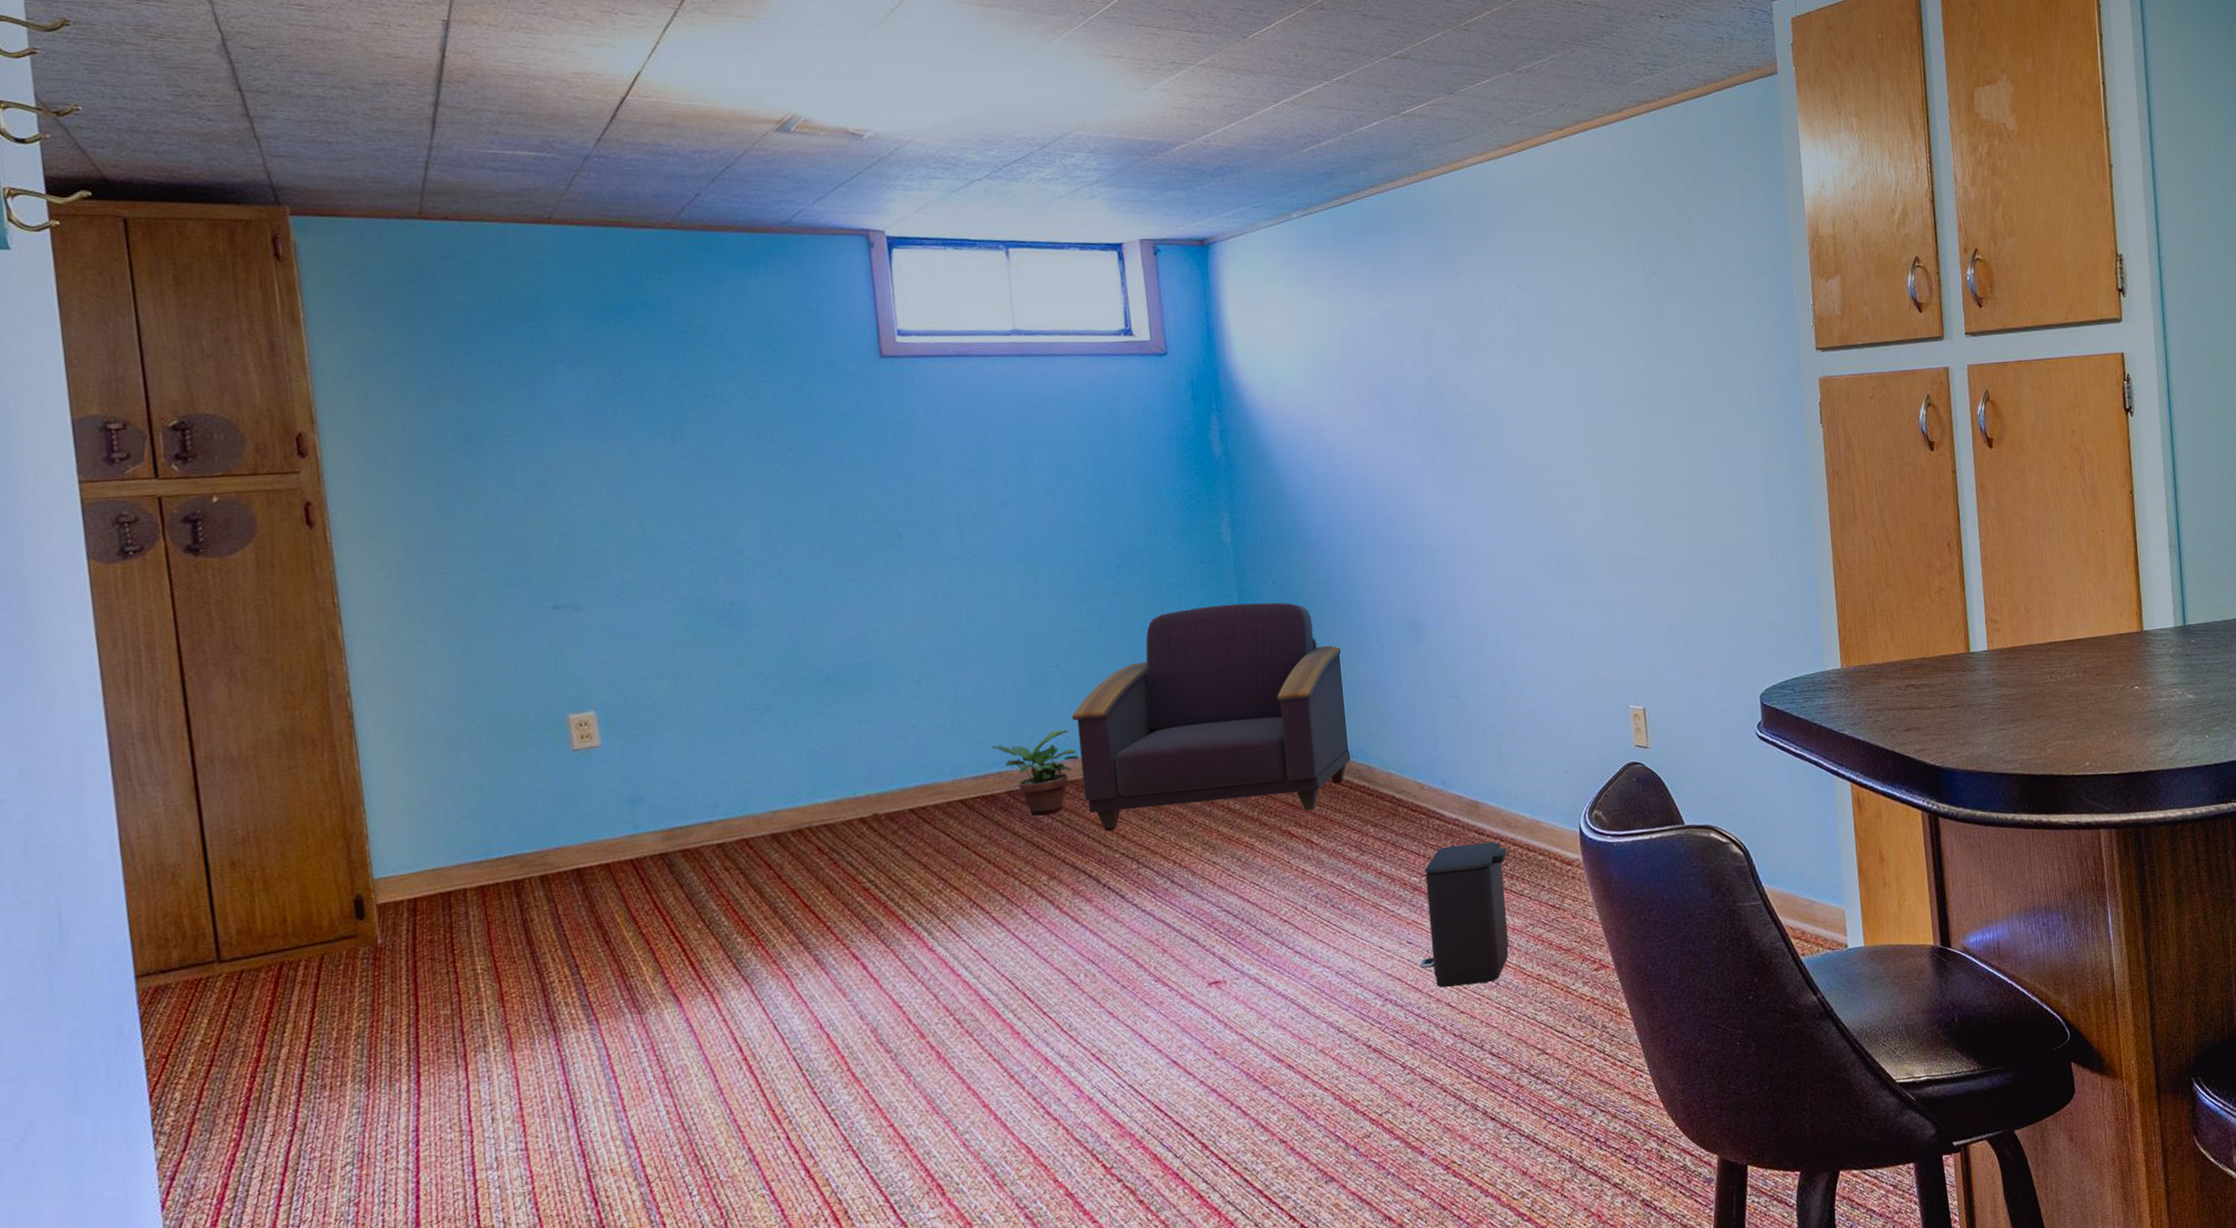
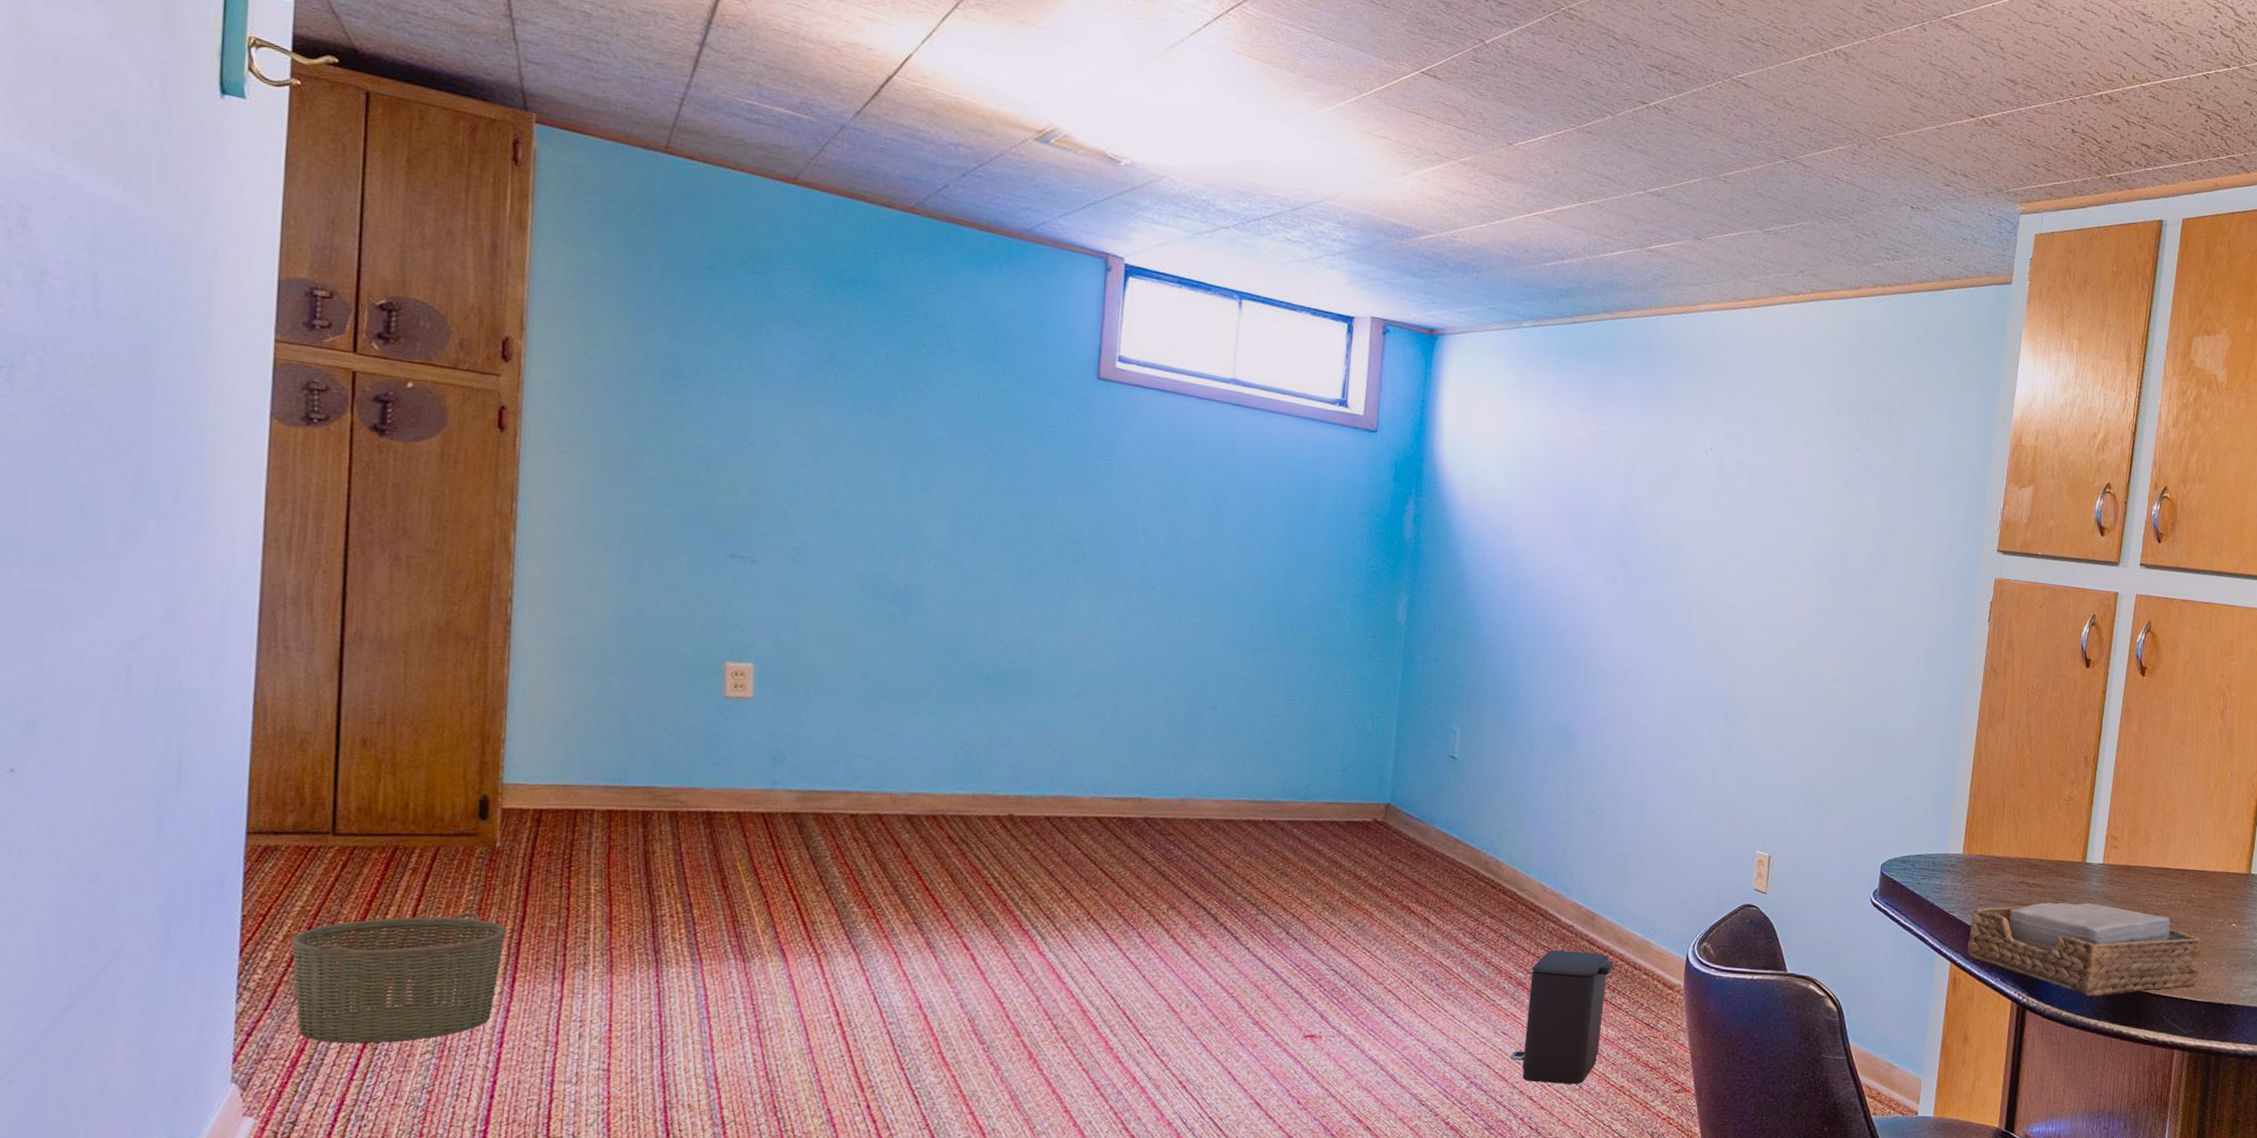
basket: none [197,1015,404,1173] -> present [291,912,507,1043]
potted plant: present [992,729,1080,816] -> none [1137,768,1220,847]
armchair: present [1071,602,1353,831] -> none [1218,677,1491,891]
napkin holder: none [1863,692,2111,791] -> present [1967,902,2202,997]

